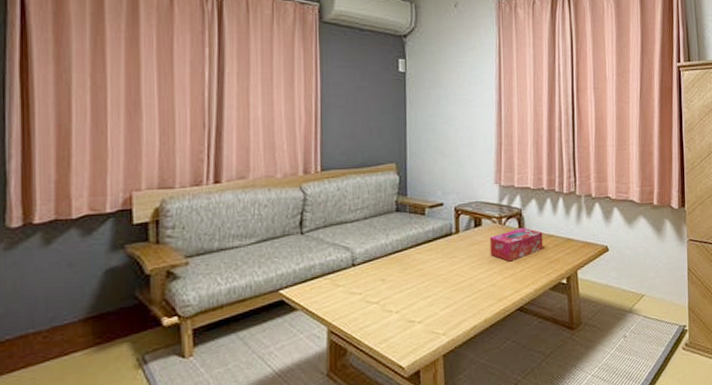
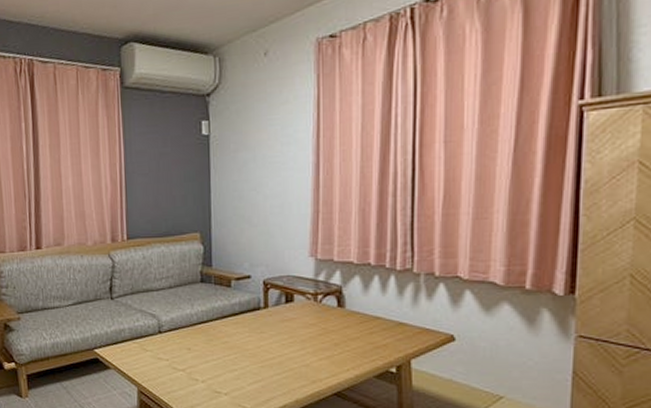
tissue box: present [489,227,543,262] -> none [303,306,368,343]

